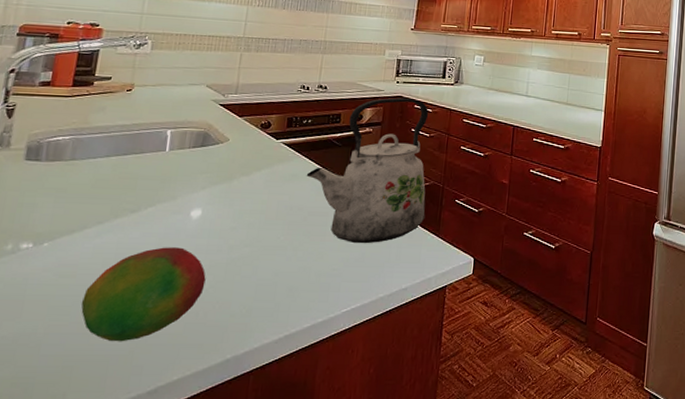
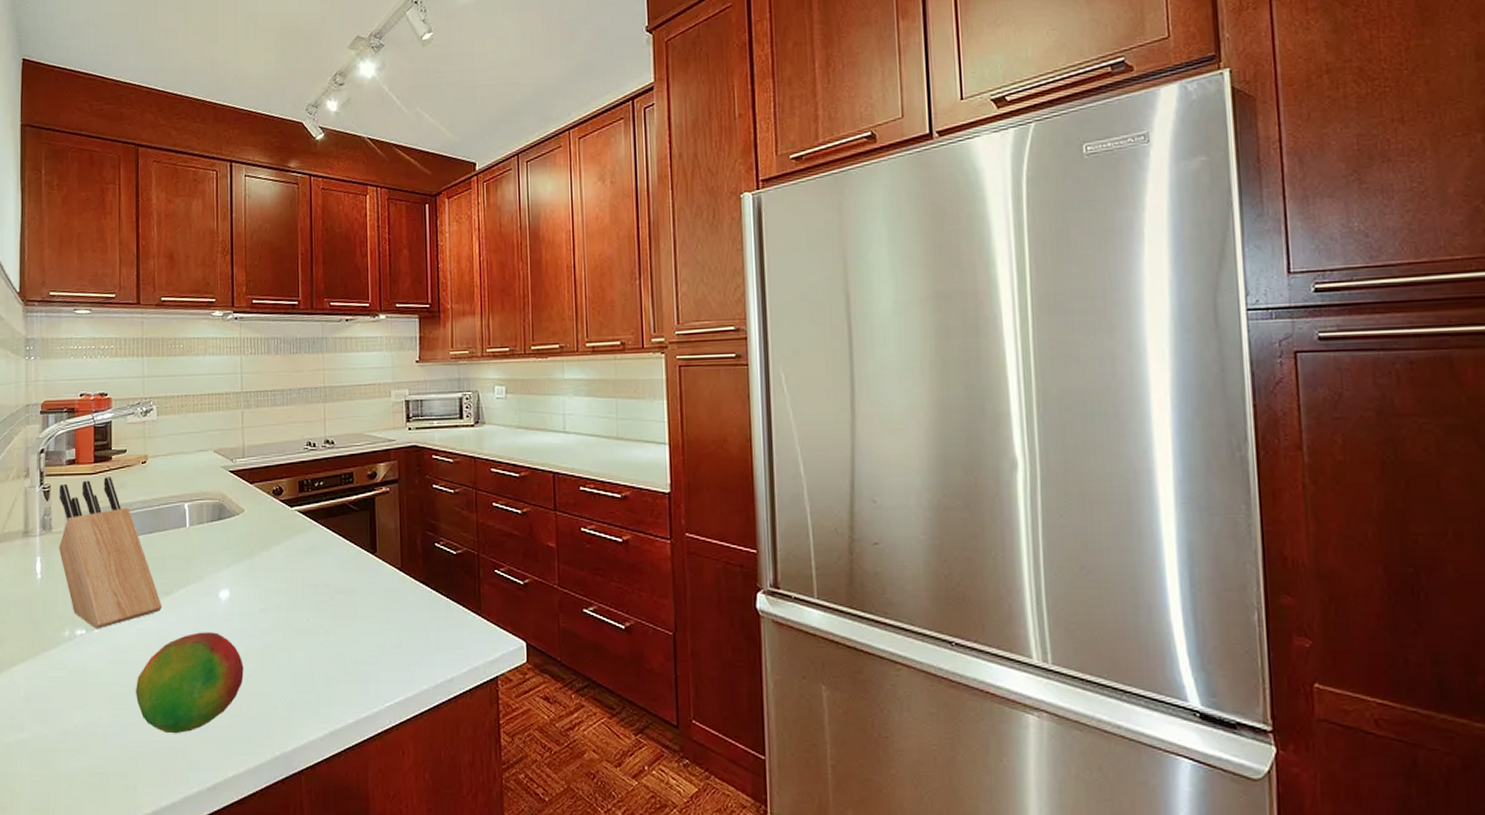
knife block: none [14,100,127,243] -> present [58,477,163,629]
kettle: present [306,98,429,244] -> none [326,448,462,626]

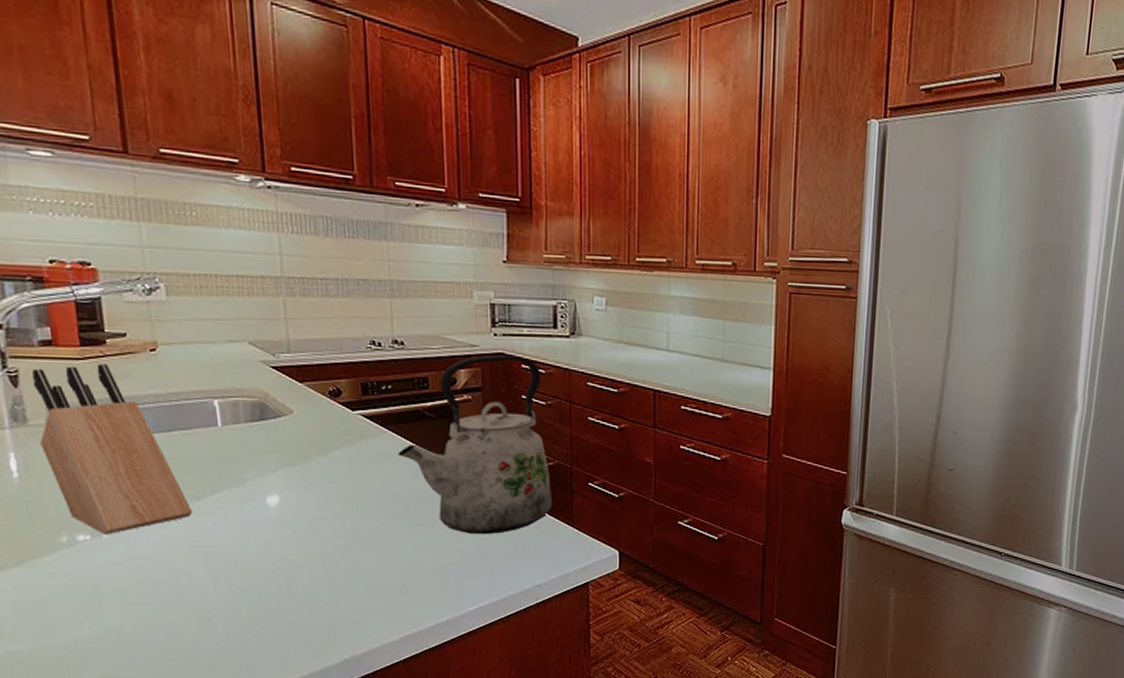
fruit: present [135,632,244,734] -> none [164,539,302,641]
kettle: none [326,448,462,626] -> present [397,355,553,535]

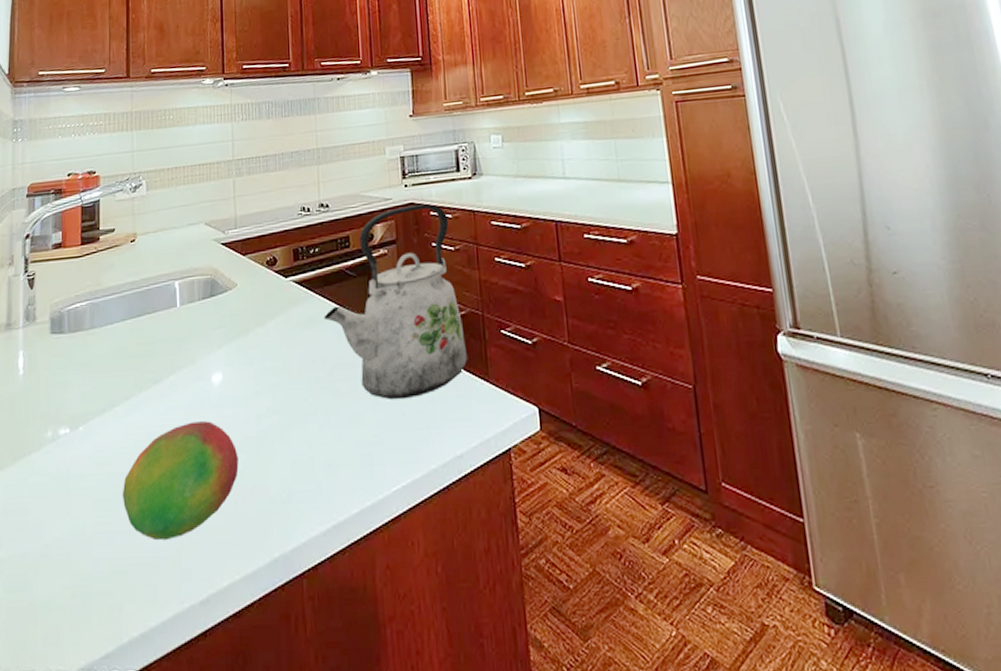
knife block: present [31,364,193,535] -> none [42,259,152,427]
fruit: none [164,539,302,641] -> present [122,421,239,541]

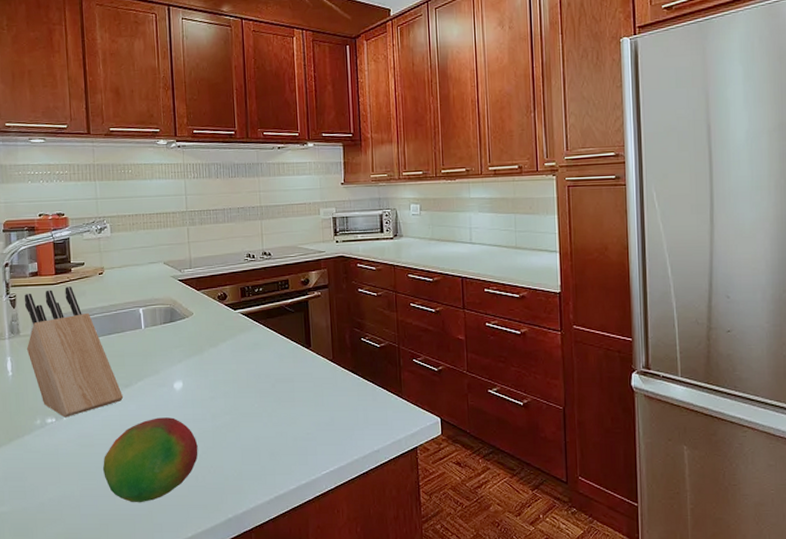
knife block: none [42,259,152,427] -> present [24,287,124,418]
kettle: present [323,204,468,400] -> none [267,257,386,408]

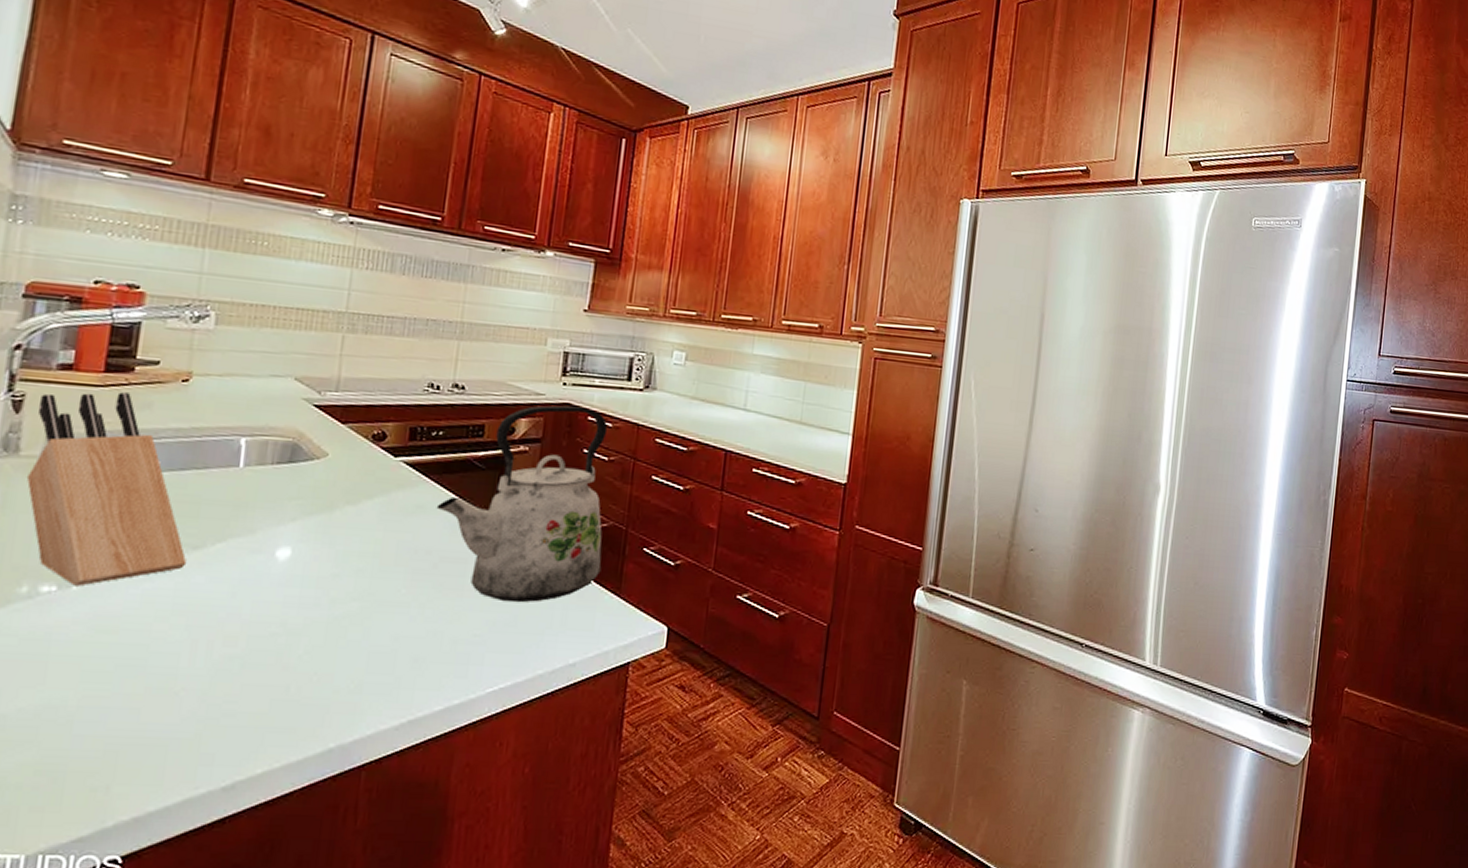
fruit: present [102,417,198,503] -> none [126,597,299,722]
kettle: none [267,257,386,408] -> present [436,405,608,603]

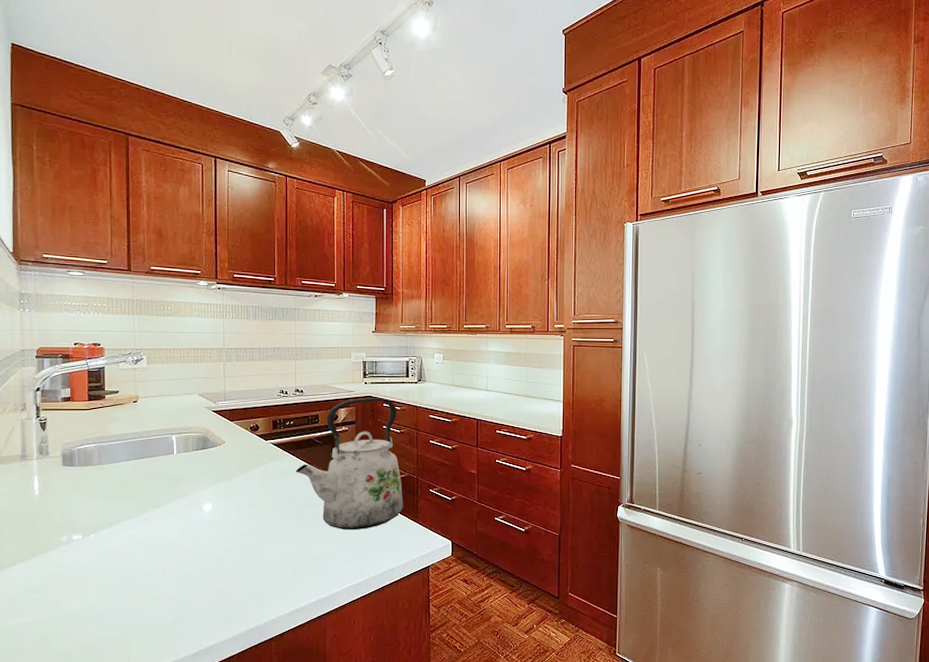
knife block: present [26,392,188,587] -> none [55,412,153,535]

